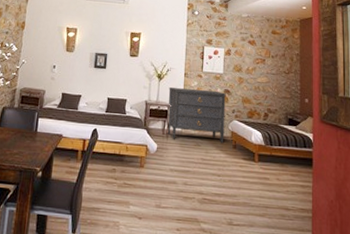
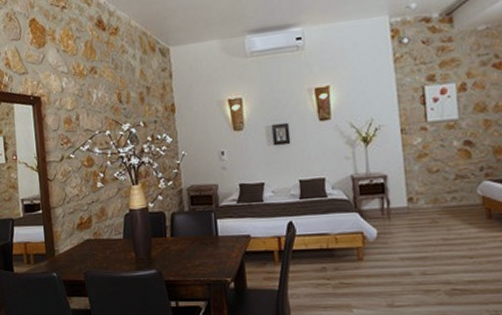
dresser: present [167,87,226,144] -> none [381,145,473,219]

